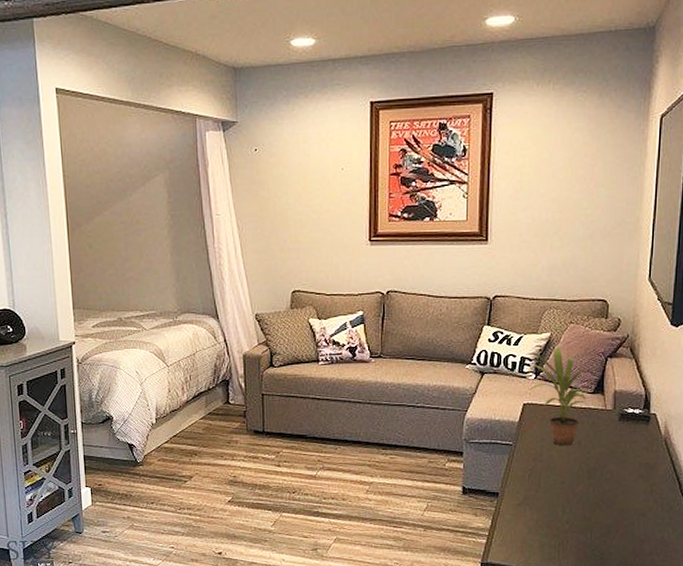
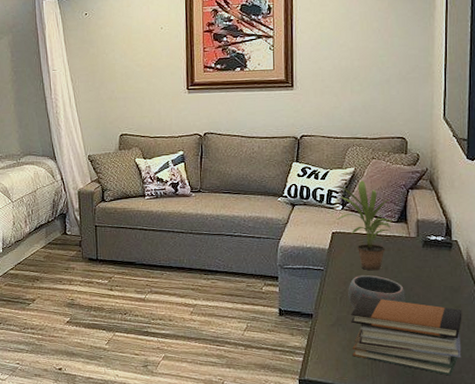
bowl: none [537,451,598,488] -> present [348,275,405,309]
book stack: none [538,474,657,558] -> present [351,297,462,376]

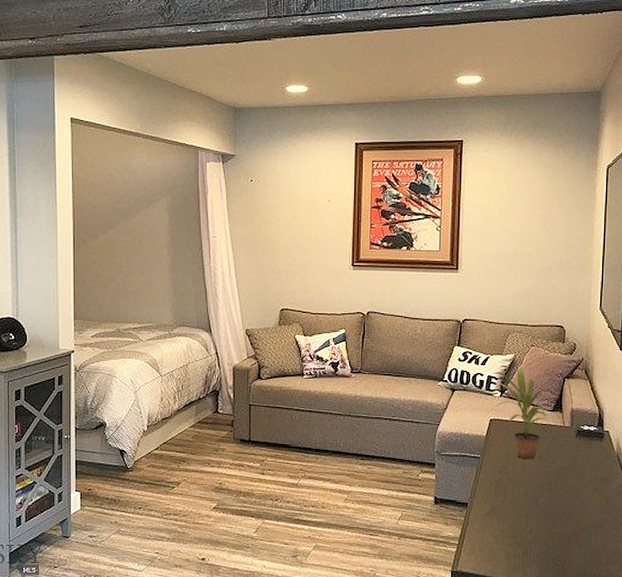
bowl: present [348,275,405,309] -> none [503,464,558,499]
book stack: present [351,297,462,376] -> none [504,486,611,568]

